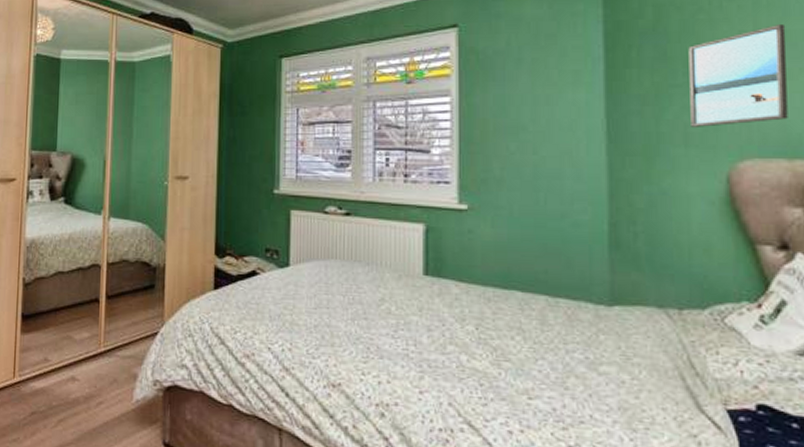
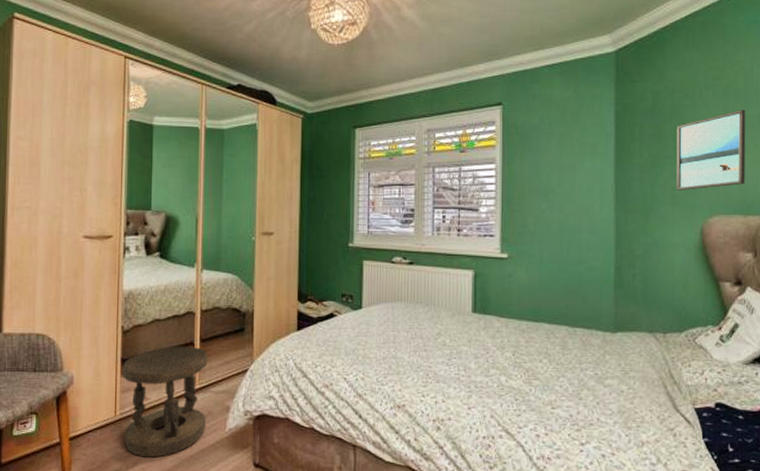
stool: none [22,302,114,428] -> present [122,346,208,458]

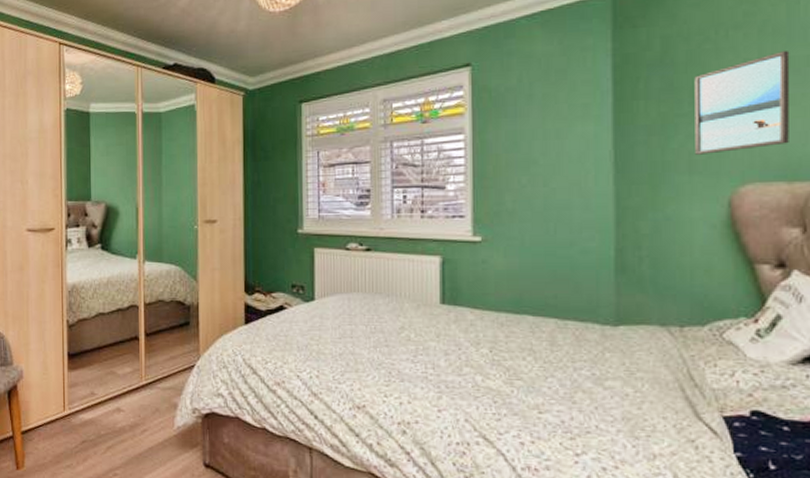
stool: present [122,346,208,458] -> none [69,340,153,454]

